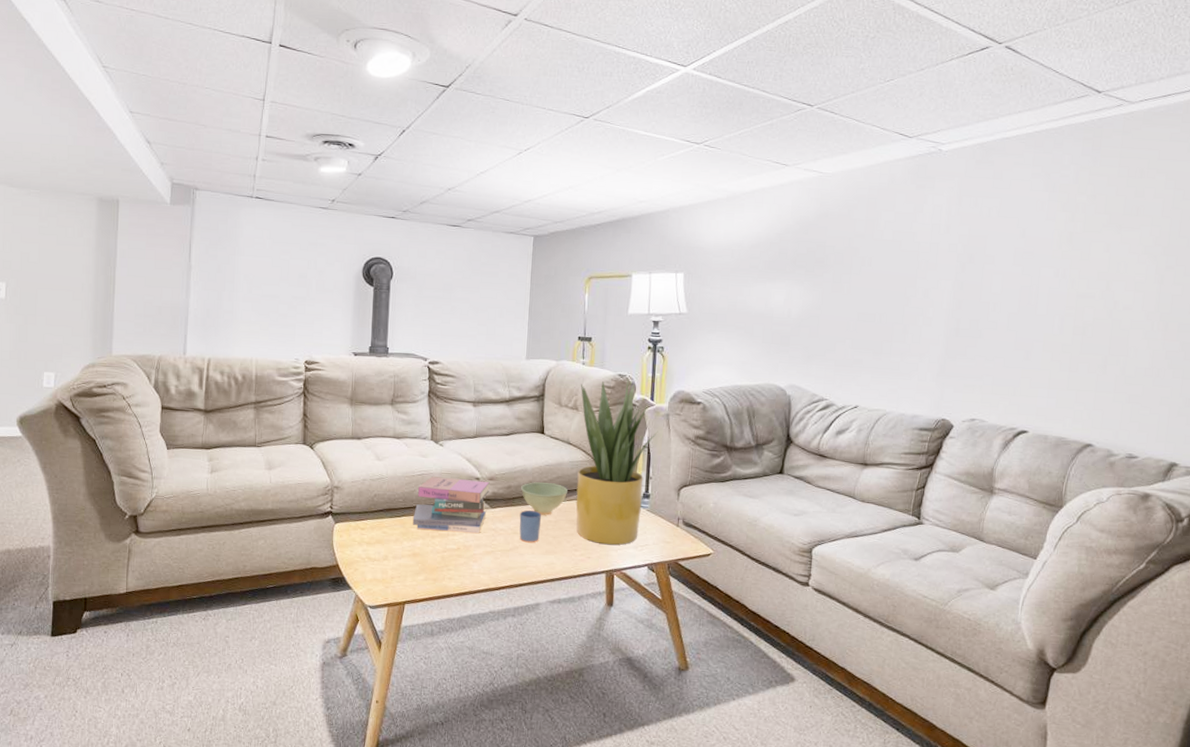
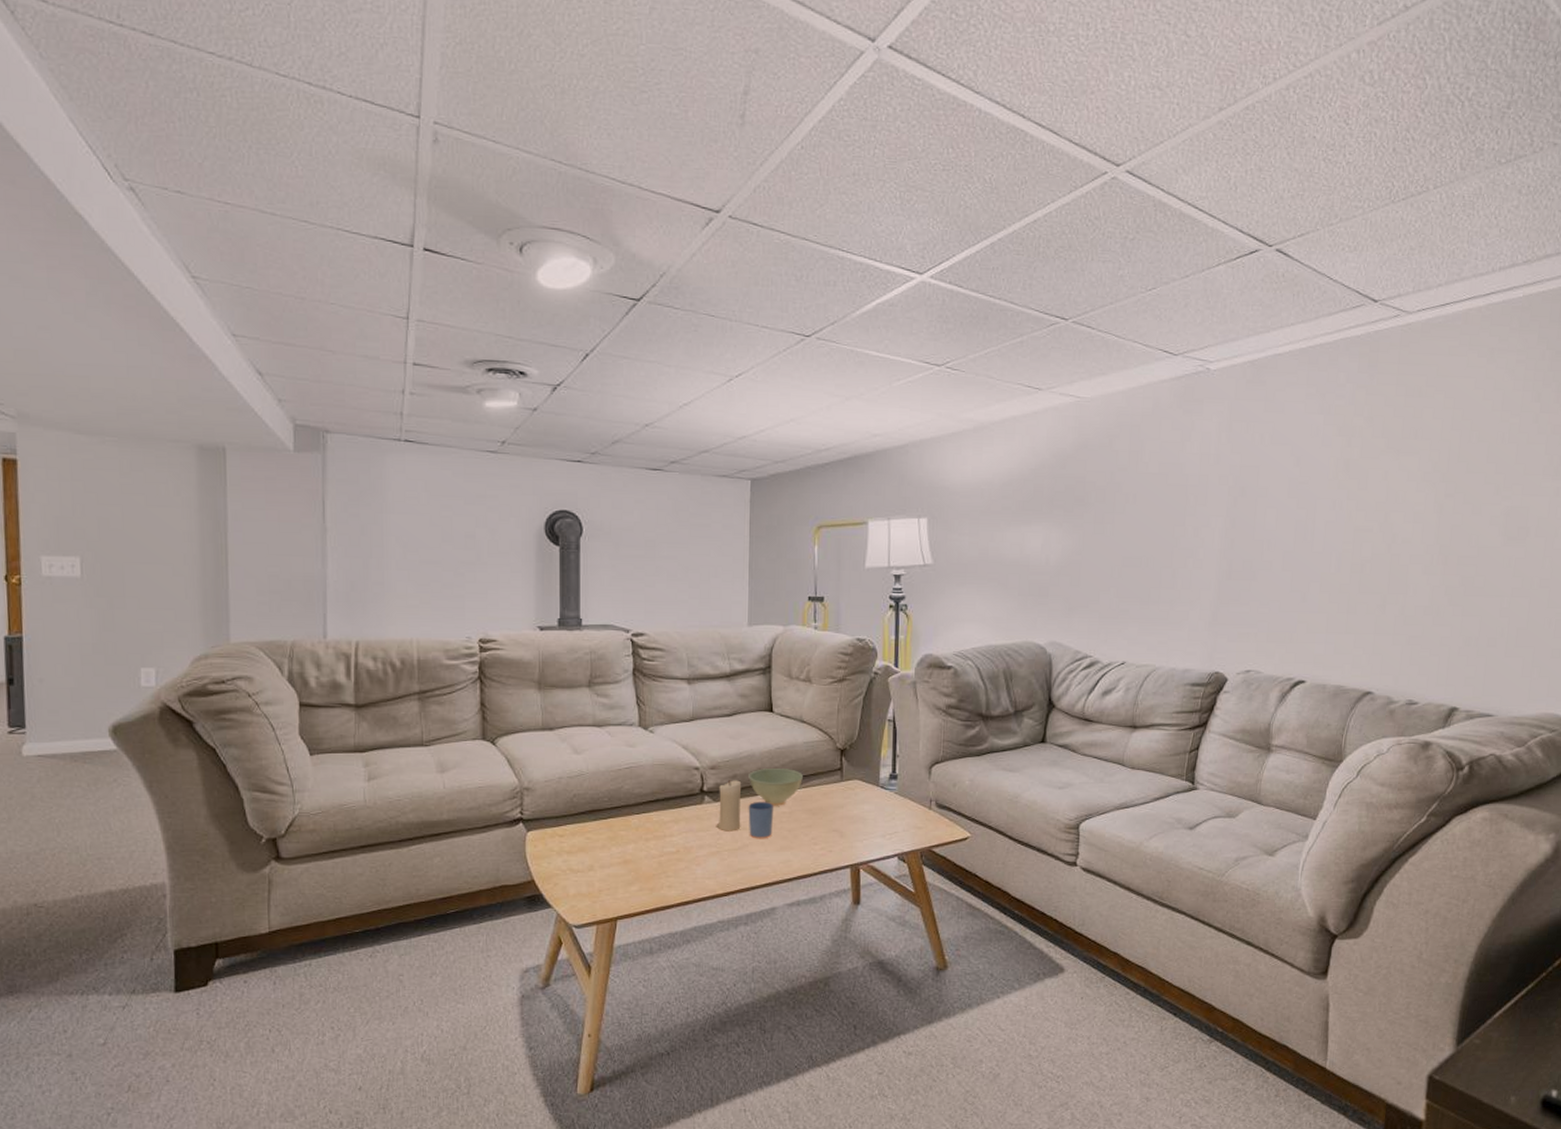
books: present [412,476,490,534] -> none [621,769,711,833]
candle: none [491,490,515,535] -> present [716,780,742,832]
planter: present [575,377,658,546] -> none [813,642,904,835]

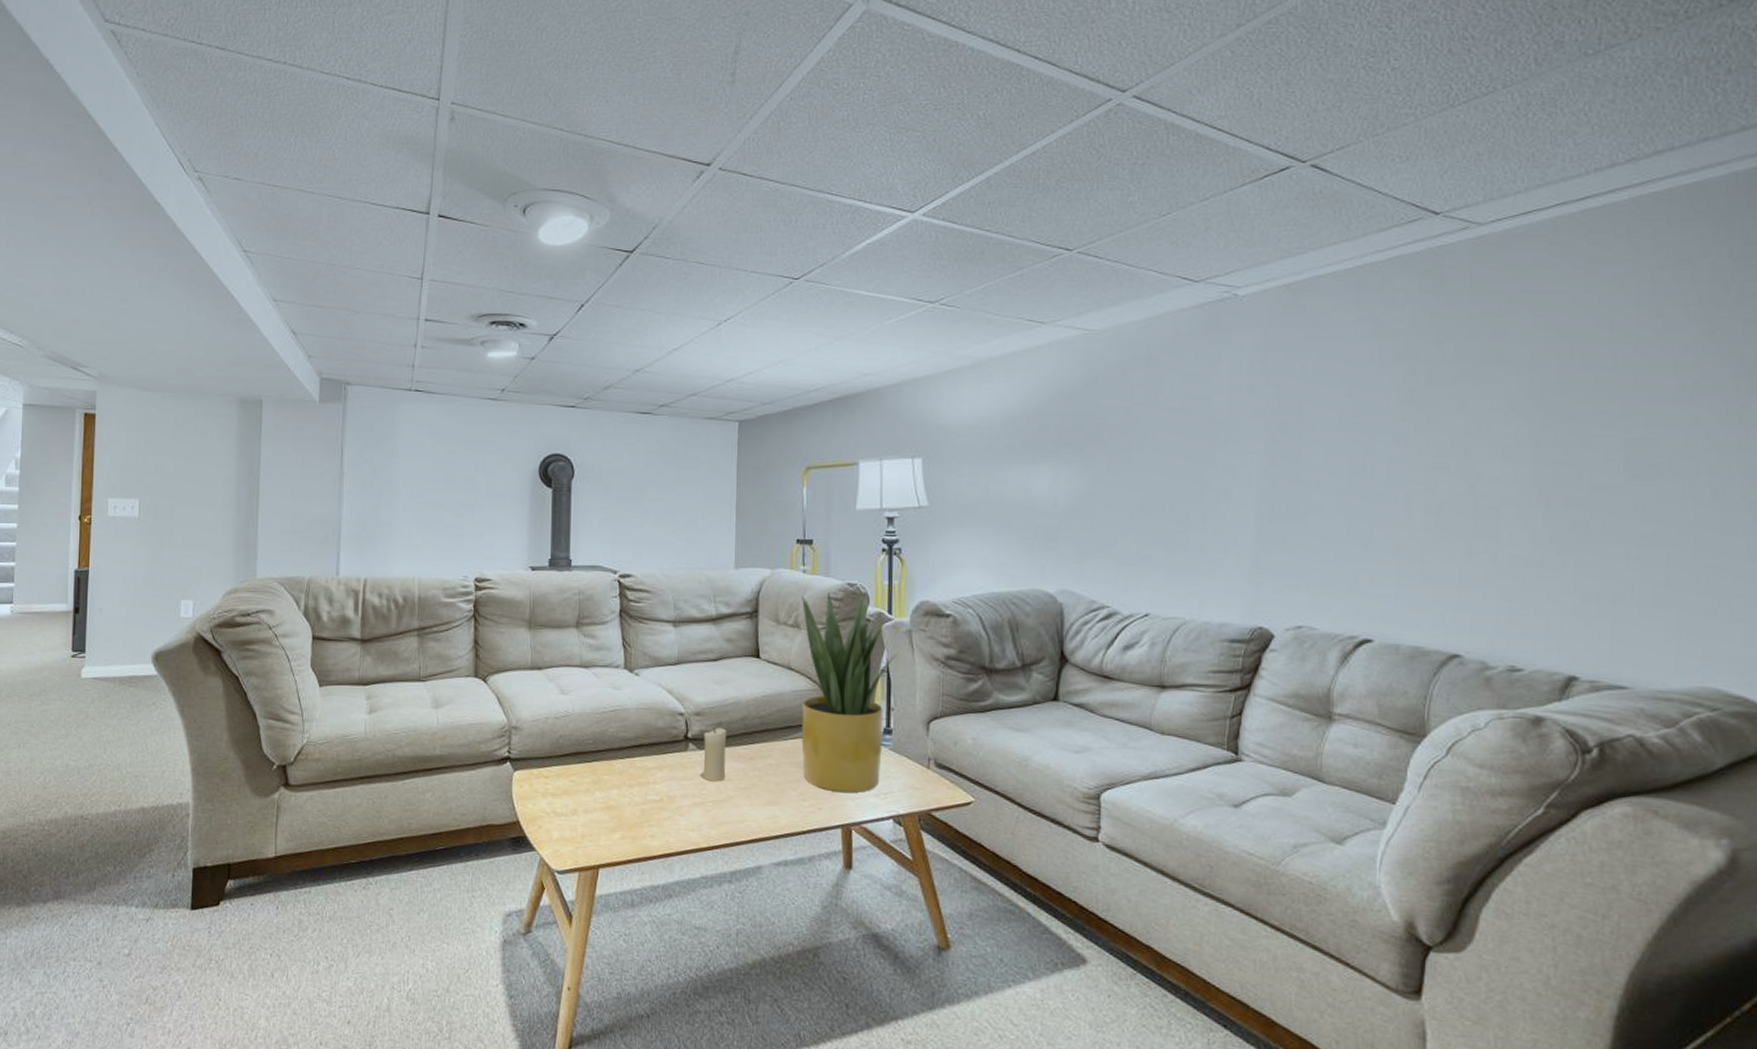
mug: present [748,801,774,839] -> none [733,751,761,792]
bowl: present [749,769,803,806] -> none [734,717,791,757]
planter: none [813,642,904,835] -> present [801,587,899,793]

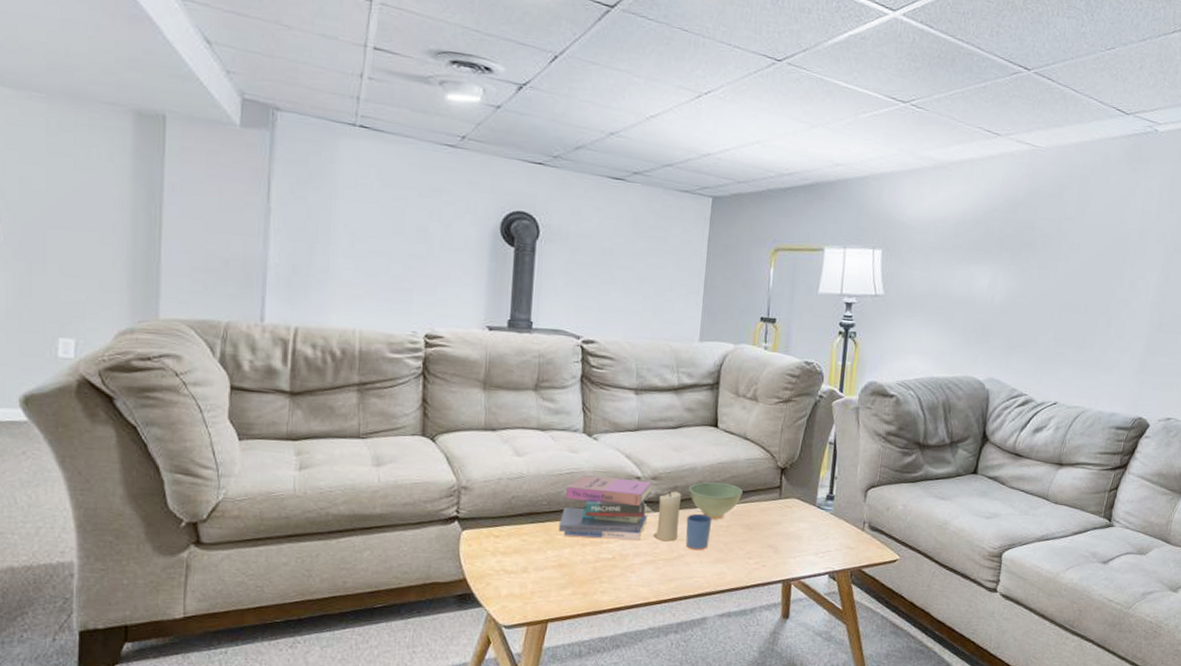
books: none [605,712,696,781] -> present [558,475,653,541]
mug: none [733,751,761,792] -> present [685,513,713,551]
bowl: none [734,717,791,757] -> present [689,482,743,519]
planter: present [801,587,899,793] -> none [750,365,846,552]

